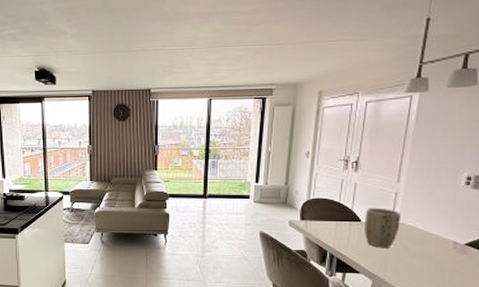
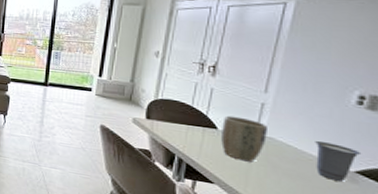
cup: none [436,222,470,254] -> present [315,141,362,182]

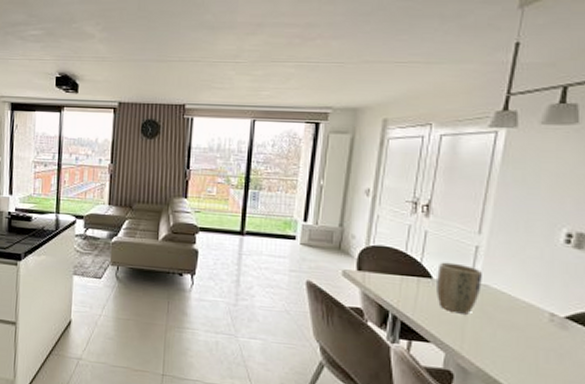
cup: present [315,141,362,182] -> none [527,286,571,329]

